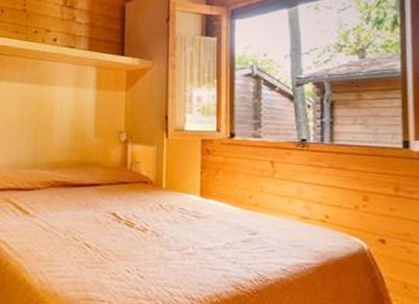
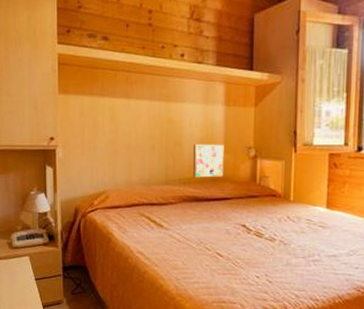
wall art: none [61,127,95,163] -> present [192,143,224,178]

